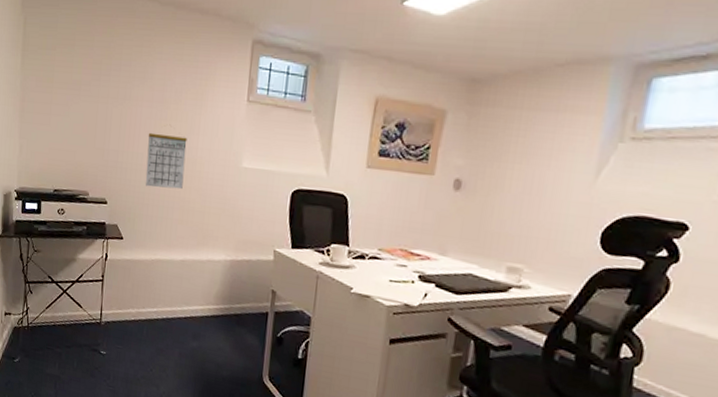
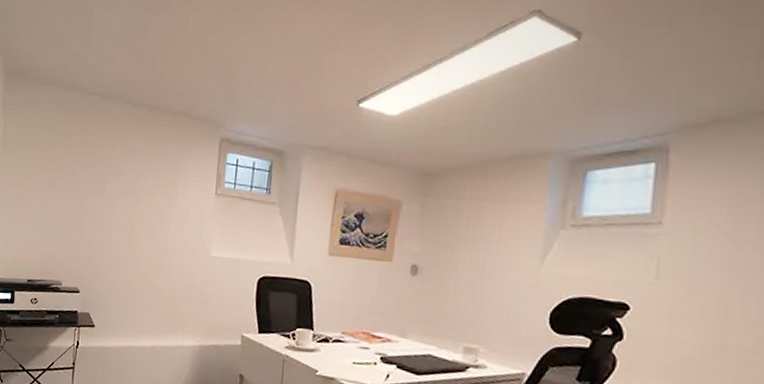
calendar: present [145,132,187,190] -> none [117,224,158,278]

